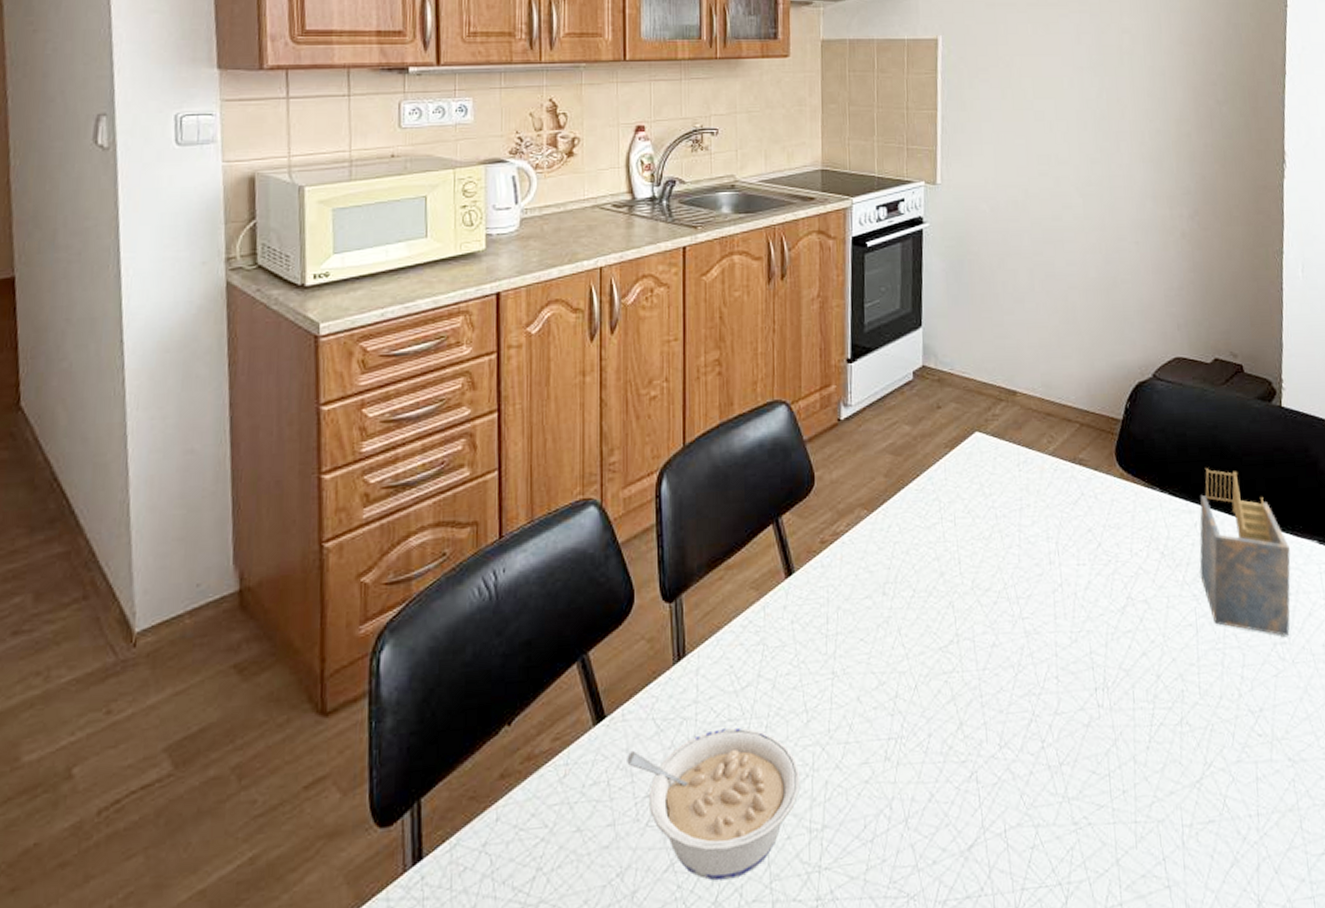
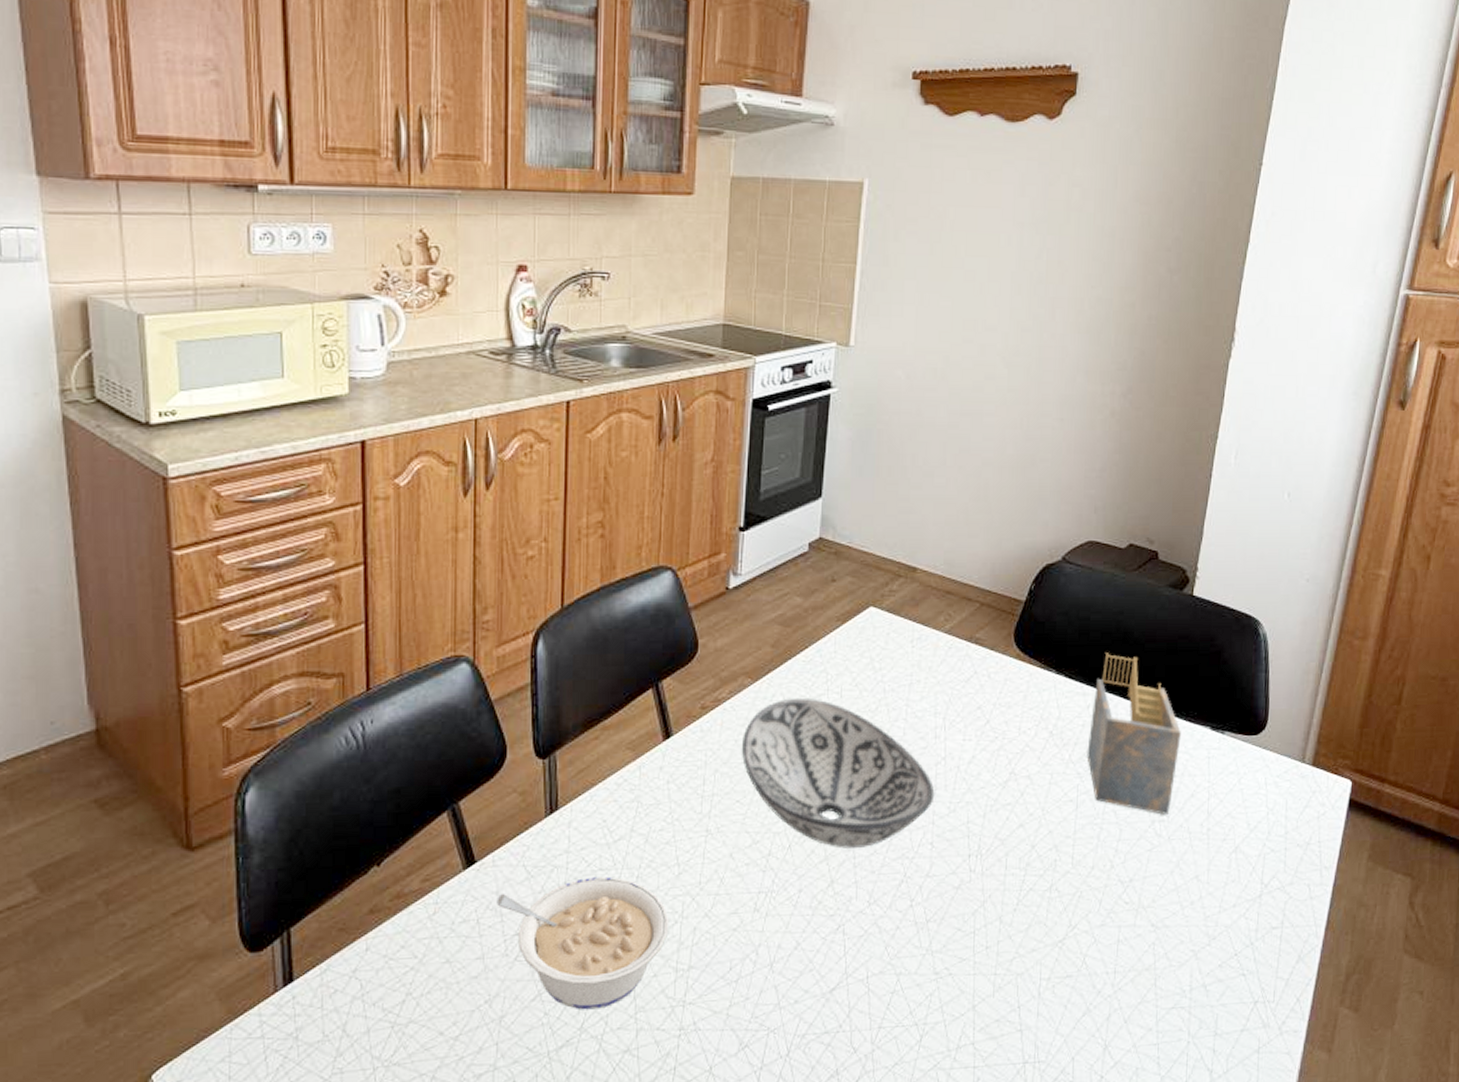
decorative bowl: none [862,527,1055,687] -> present [742,697,935,849]

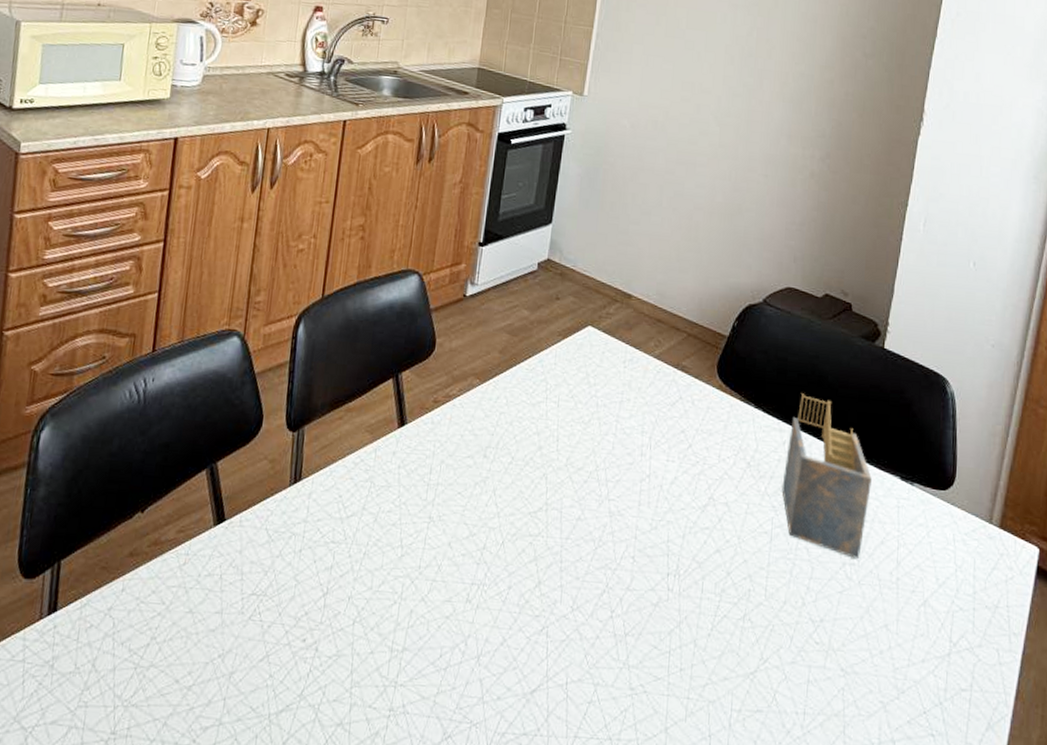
legume: present [497,876,669,1010] -> none [239,548,389,678]
decorative bowl: present [742,697,935,849] -> none [466,402,639,553]

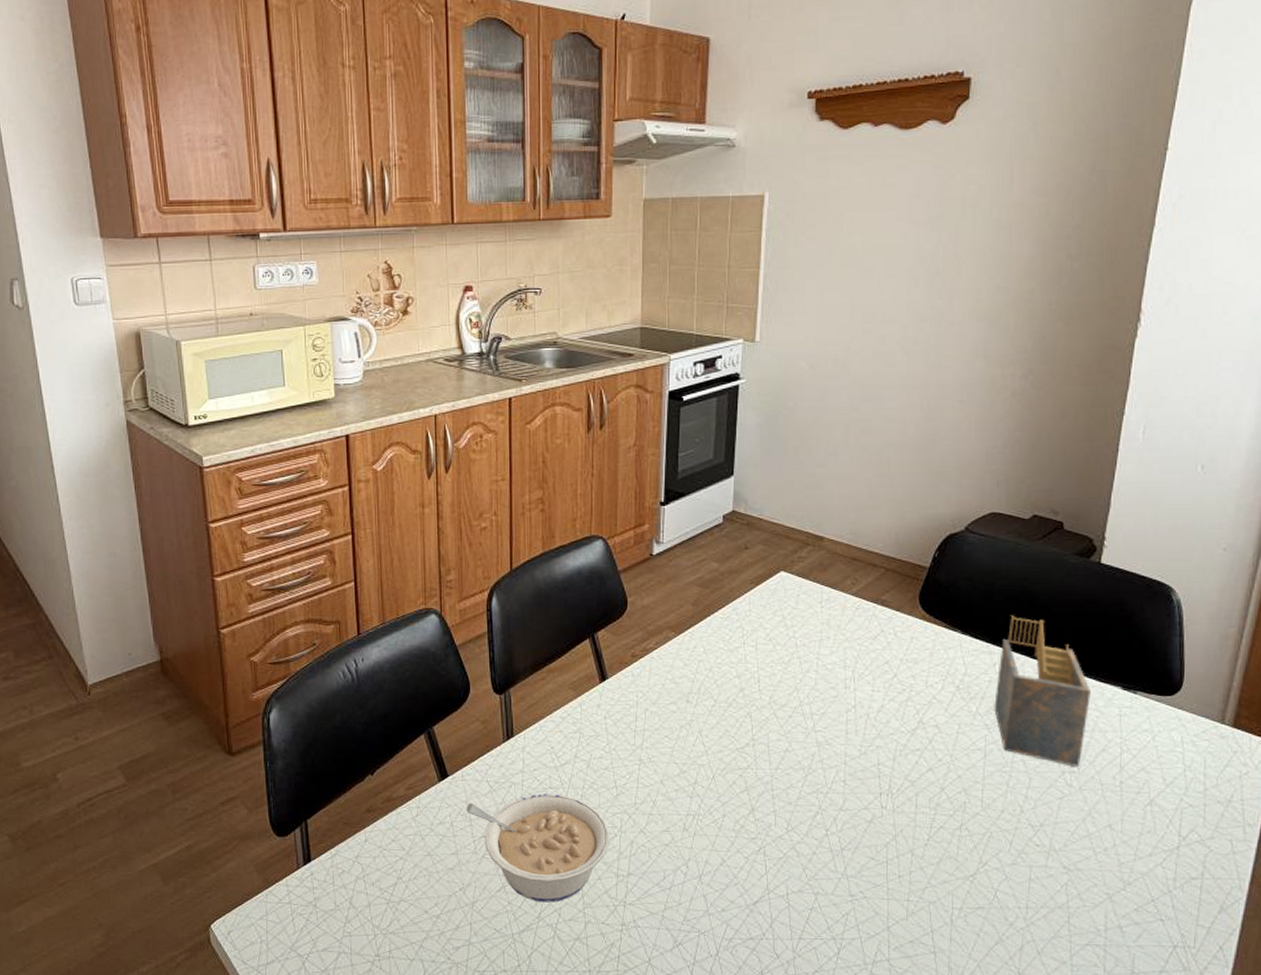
legume: none [239,548,389,678] -> present [466,794,610,903]

